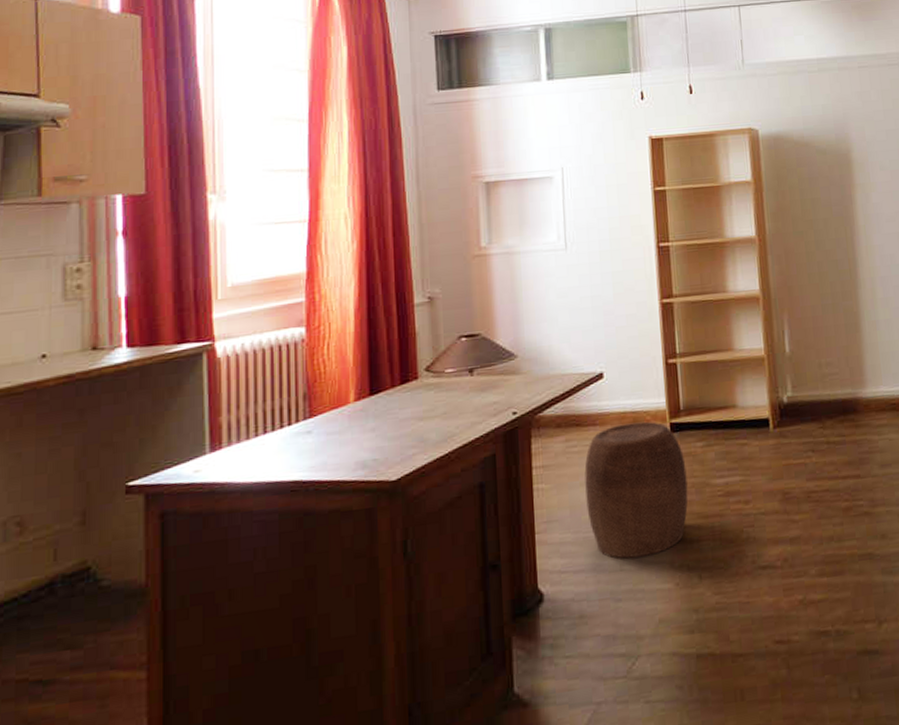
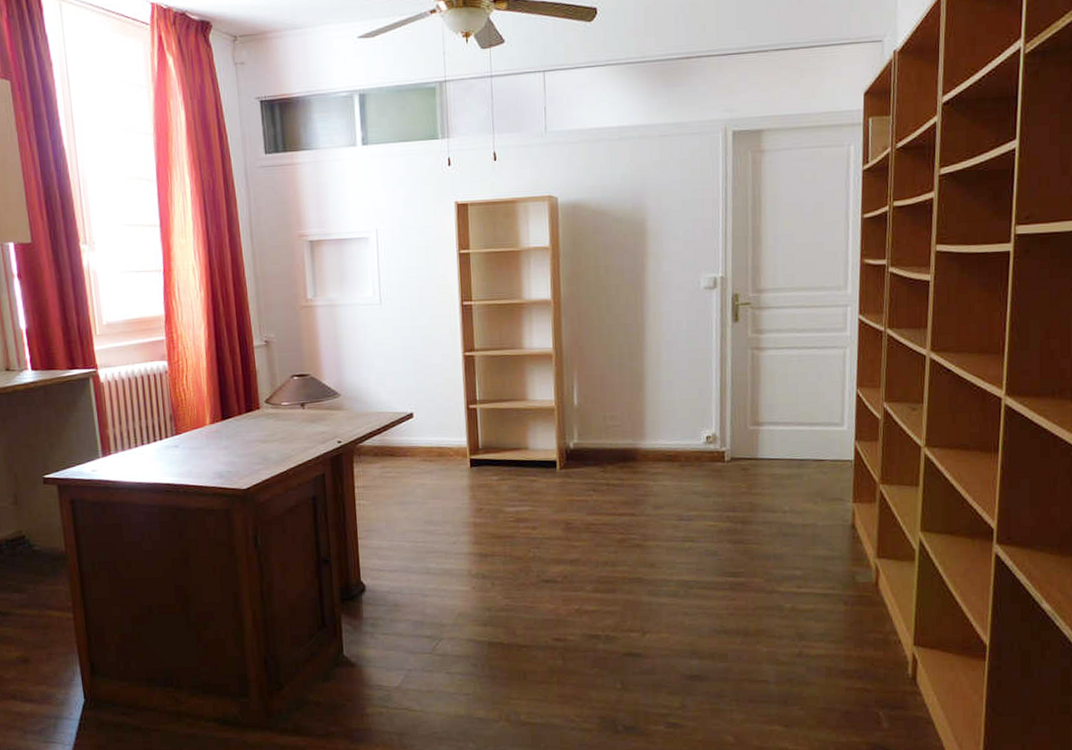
stool: present [584,421,688,559] -> none [397,456,484,564]

